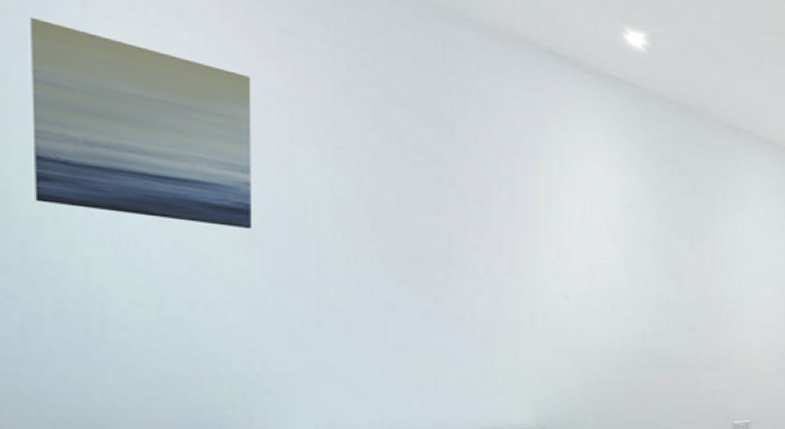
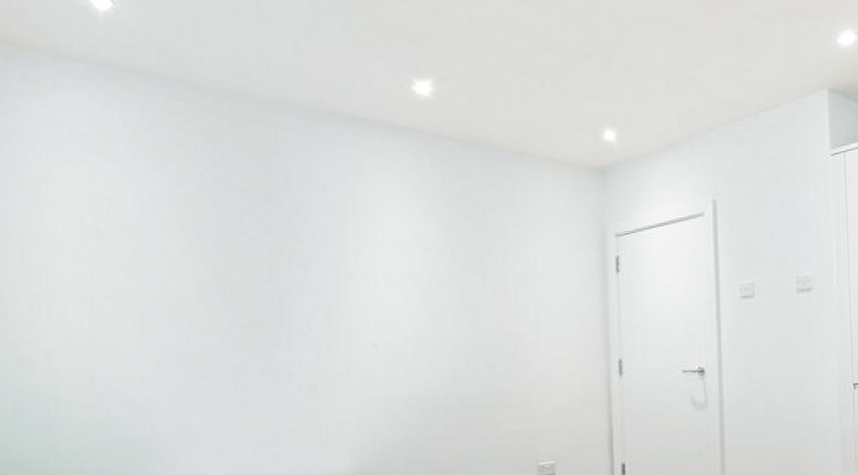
wall art: present [31,17,253,230] -> none [19,175,145,315]

